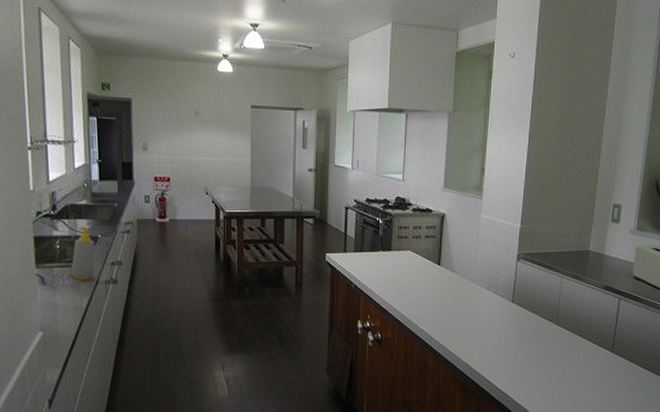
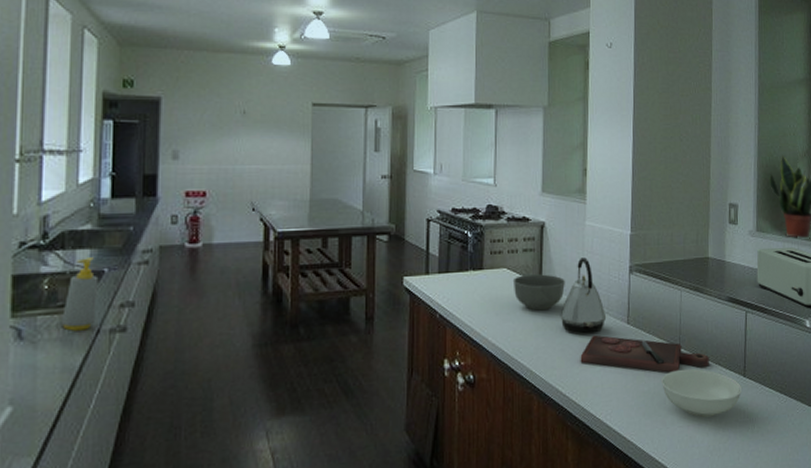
bowl: none [415,257,460,287] -> present [512,274,565,311]
kettle: none [454,245,495,309] -> present [560,257,607,335]
cutting board: none [470,309,582,345] -> present [580,334,709,373]
bowl: none [538,342,610,383] -> present [662,368,743,418]

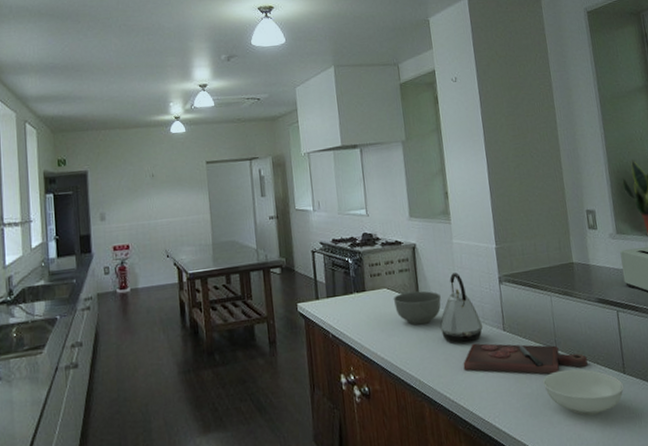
soap bottle: present [60,257,99,331] -> none [27,308,54,370]

